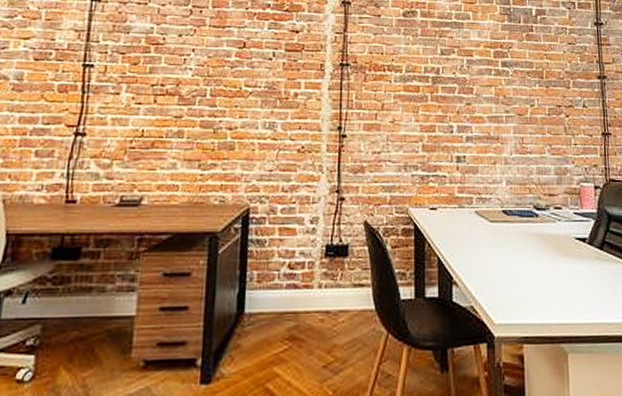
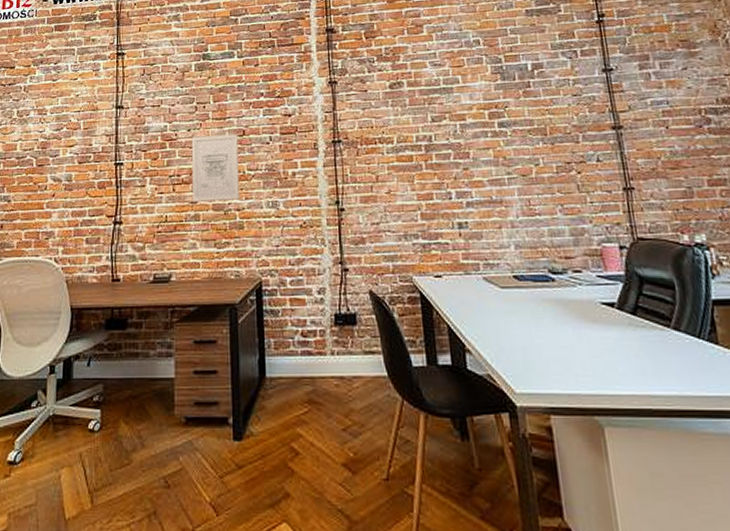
wall art: none [177,43,237,118] -> present [191,134,239,202]

